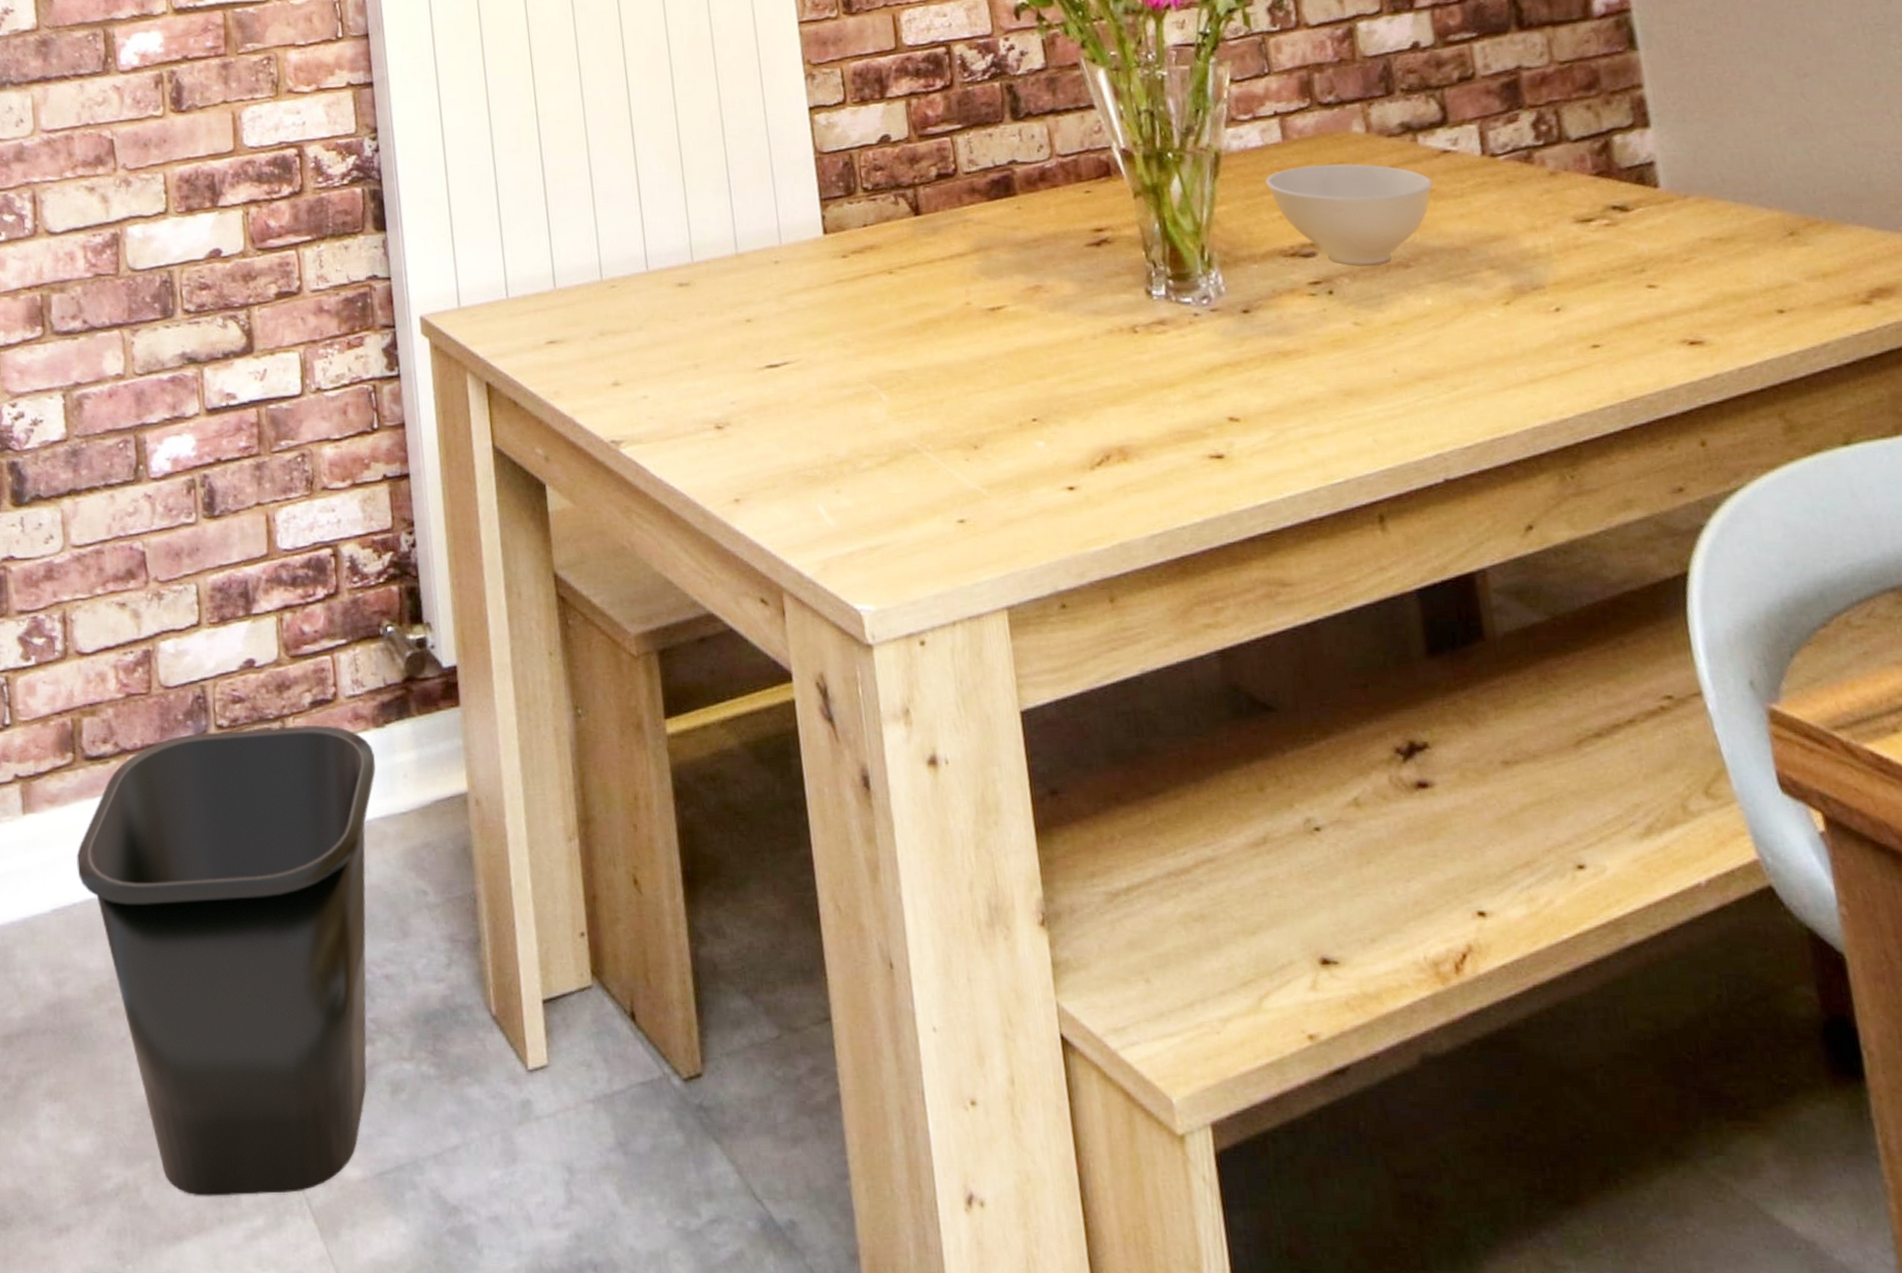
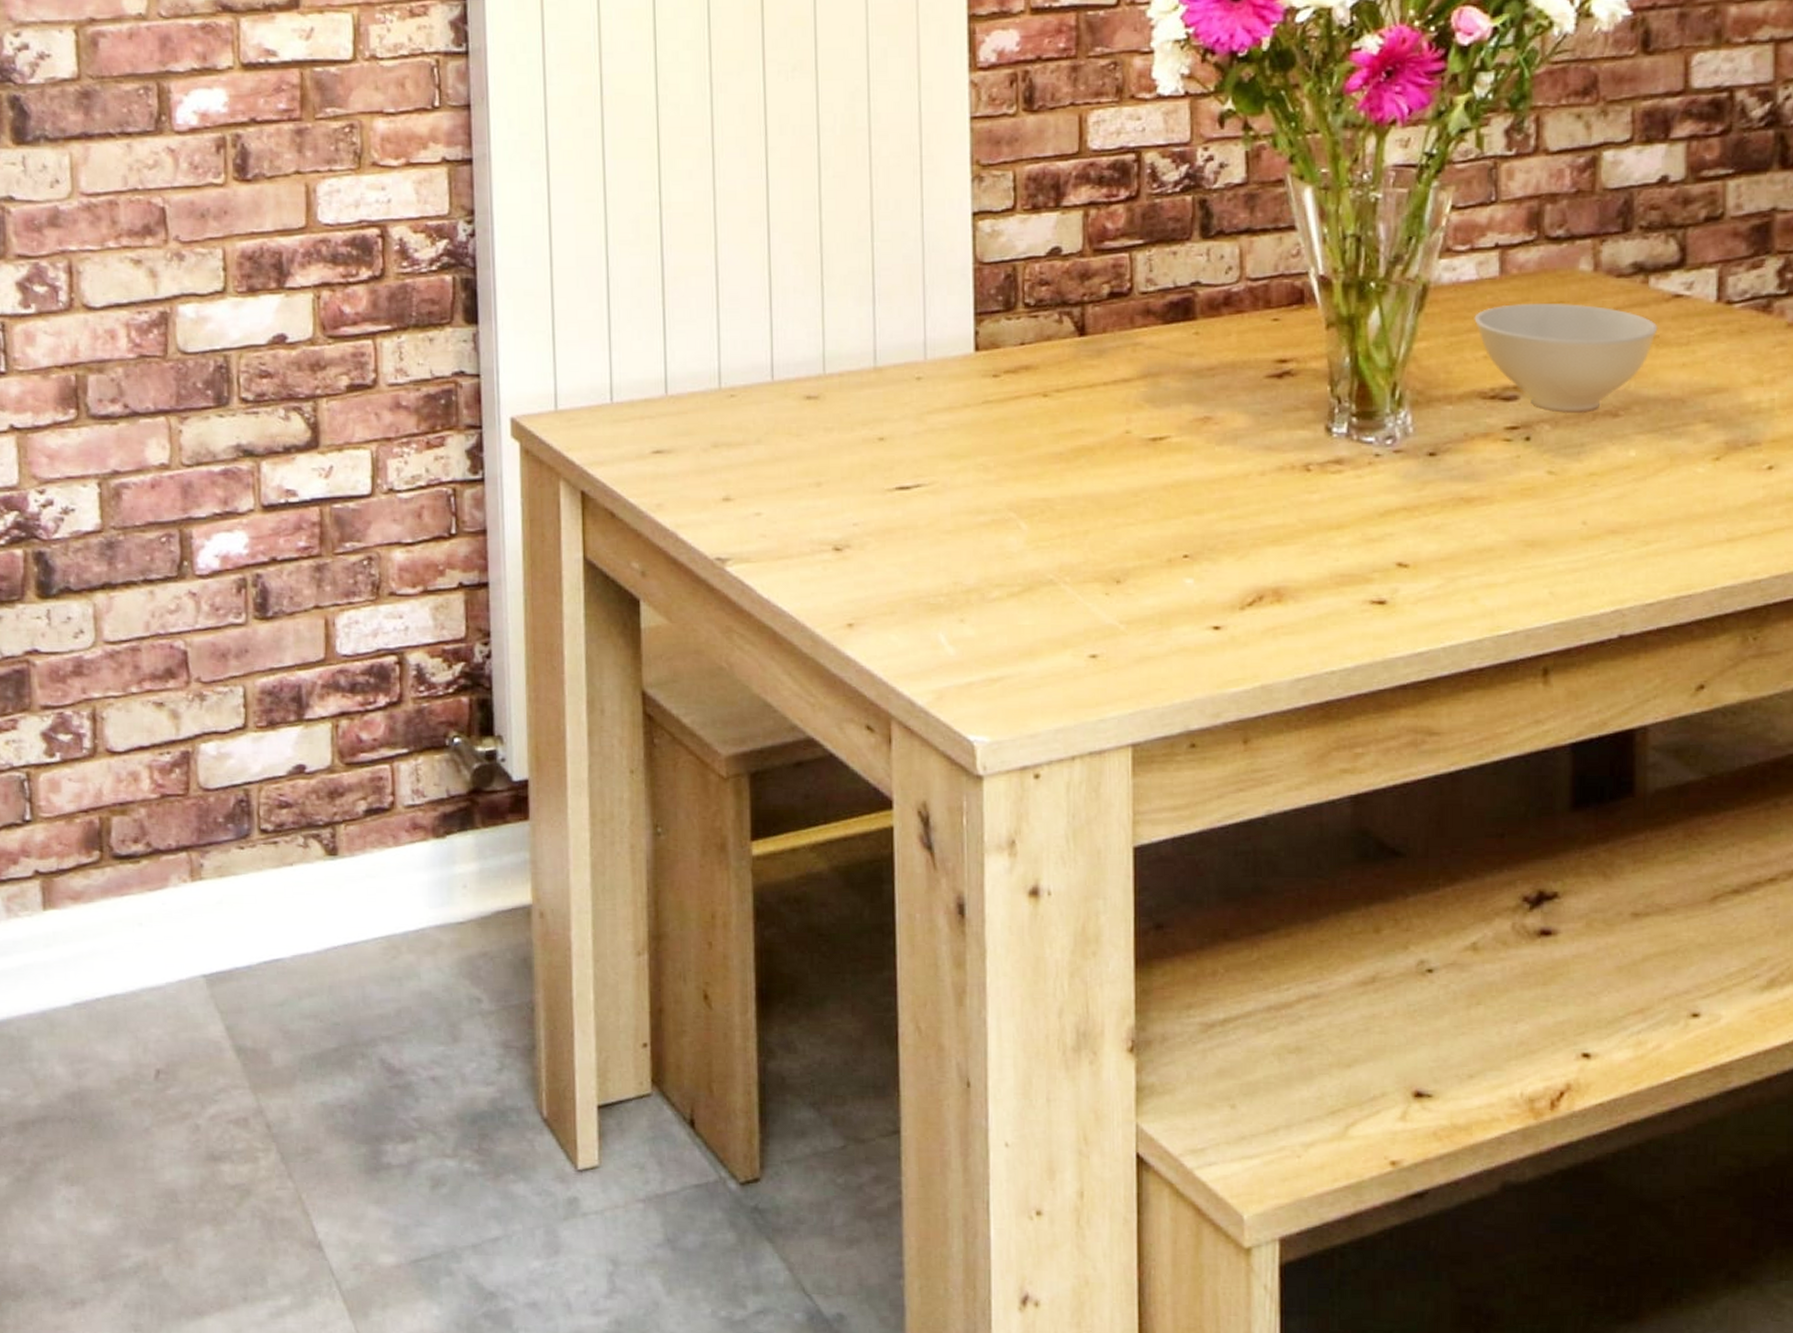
waste bin: present [76,724,376,1196] -> none [101,832,434,1277]

